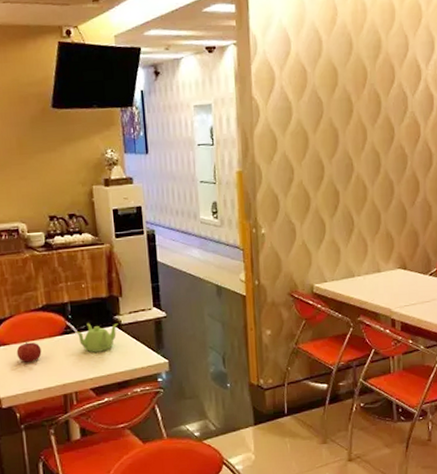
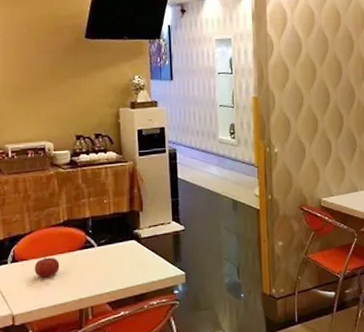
teapot: present [75,323,118,353] -> none [94,237,138,267]

